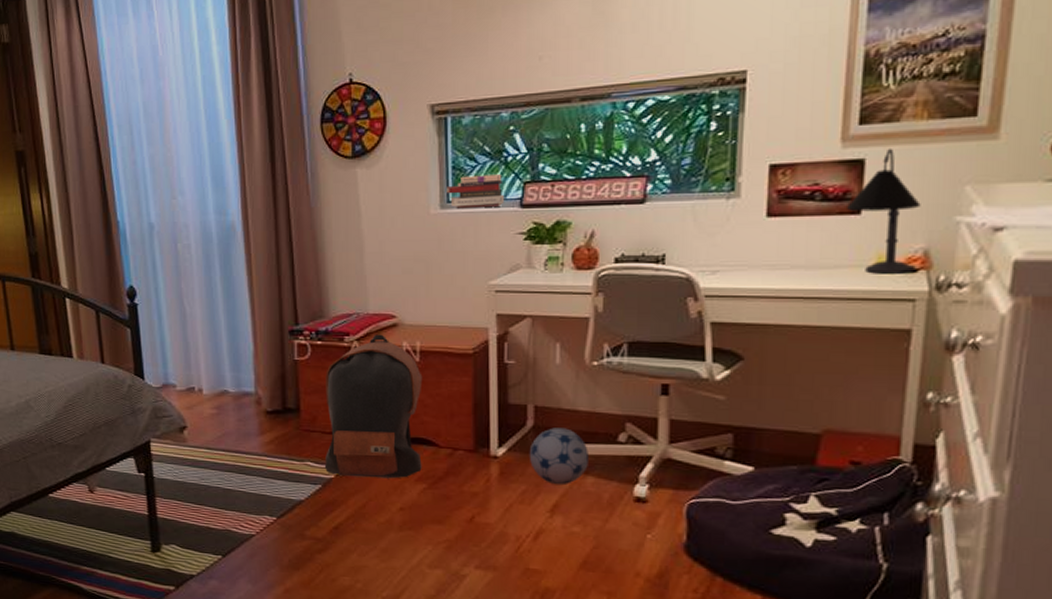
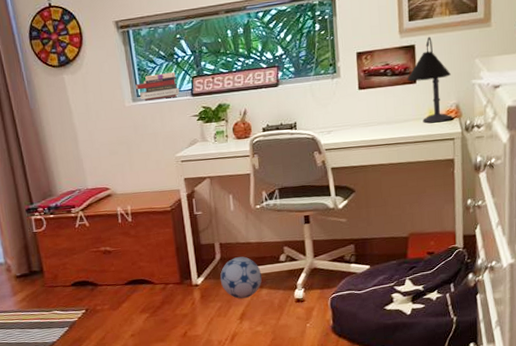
backpack: present [324,334,423,479] -> none [60,203,144,318]

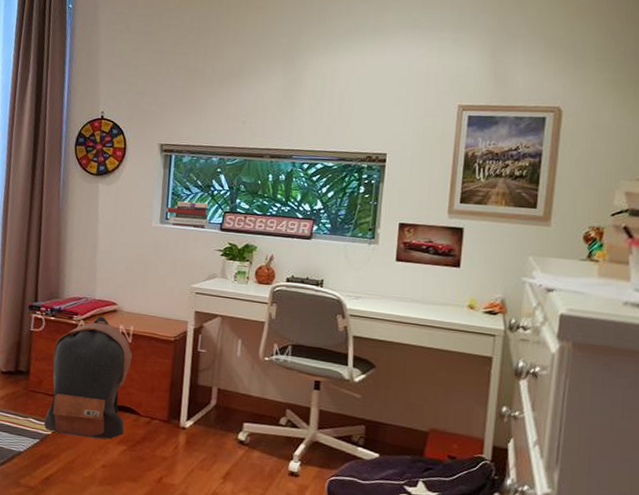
backpack: none [60,203,144,318] -> present [43,316,133,440]
soccer ball: present [220,256,262,299] -> none [210,408,257,457]
desk lamp: present [407,36,452,124] -> none [451,222,500,315]

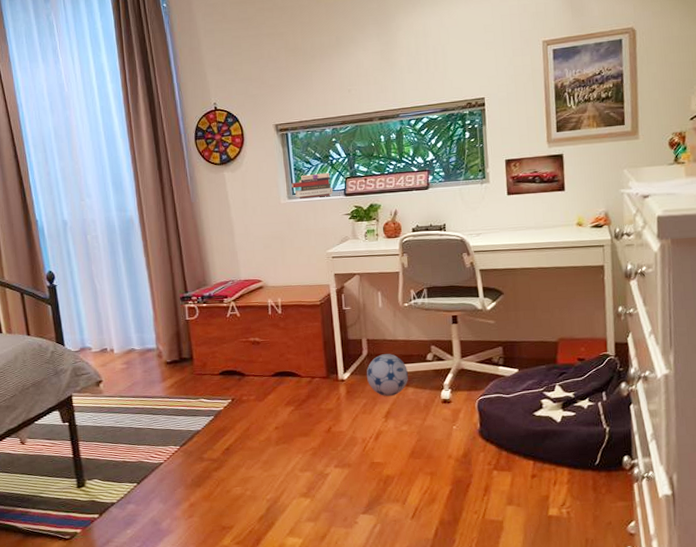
backpack: present [43,316,133,440] -> none [211,295,289,407]
soccer ball: none [210,408,257,457] -> present [366,354,408,397]

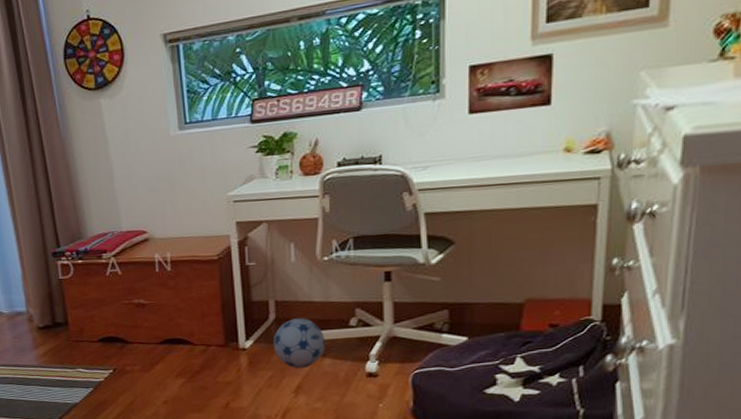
books: present [291,173,333,199] -> none [183,94,237,129]

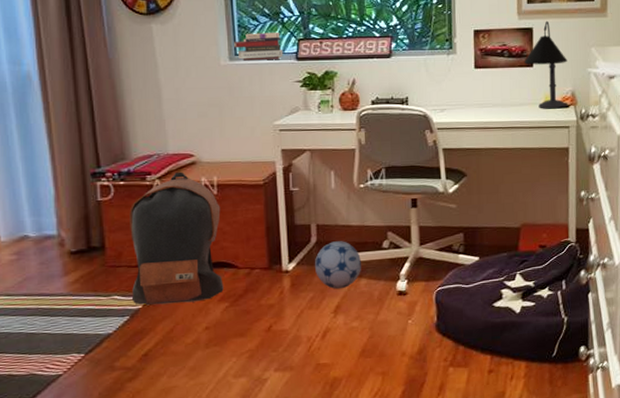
backpack: none [88,249,180,379] -> present [129,171,224,305]
books: none [183,94,237,129] -> present [234,33,283,61]
desk lamp: none [539,42,602,158] -> present [524,20,568,109]

